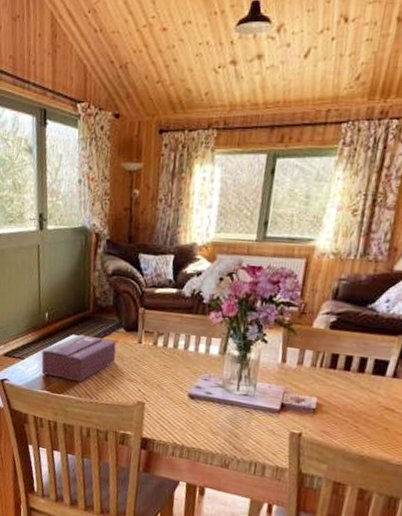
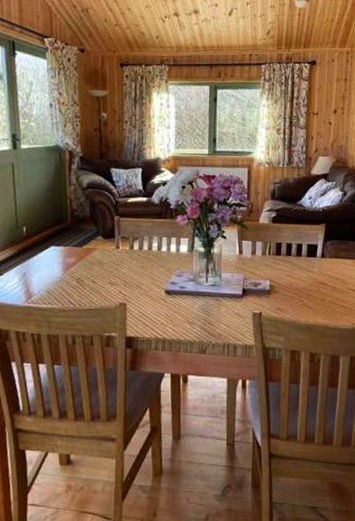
tissue box: present [41,334,117,383] -> none [21,245,96,292]

